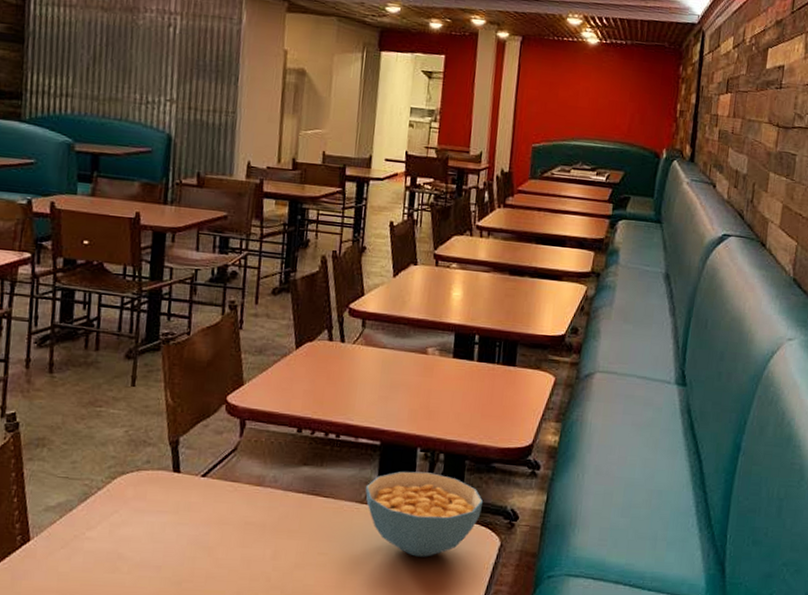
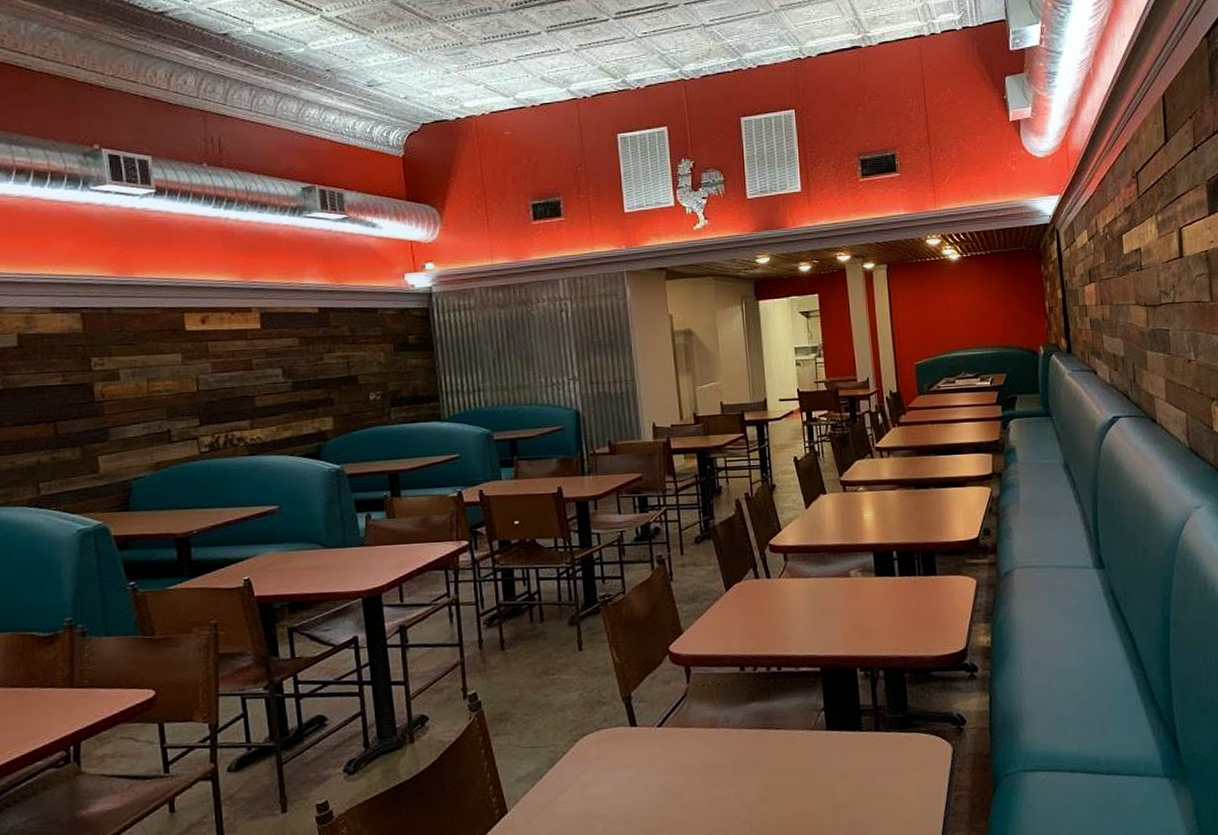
cereal bowl: present [365,471,484,557] -> none [814,690,929,774]

